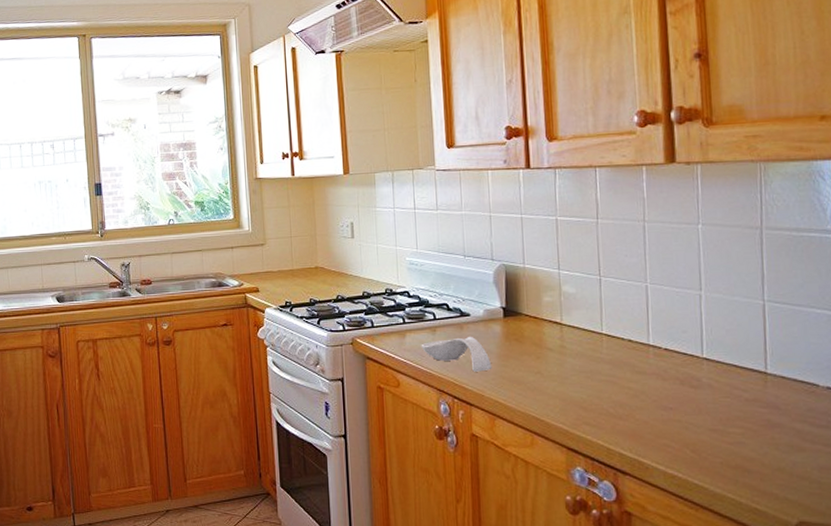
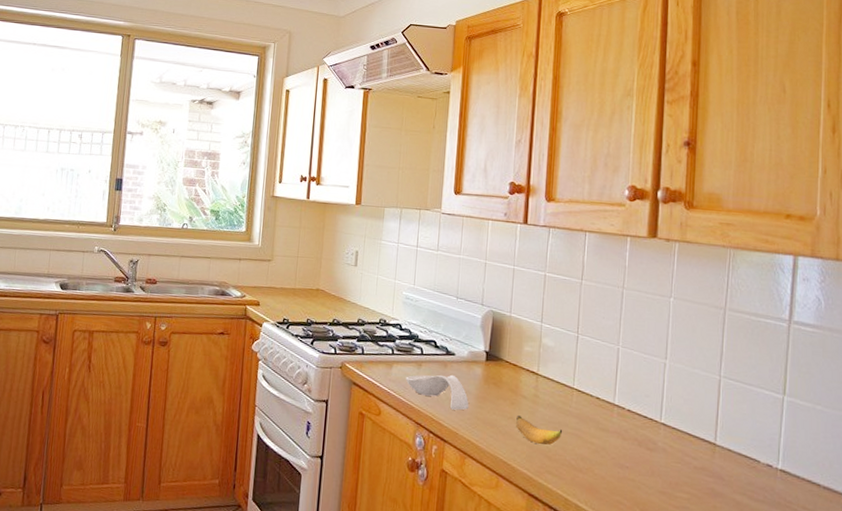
banana: none [544,369,596,397] -> present [516,415,563,445]

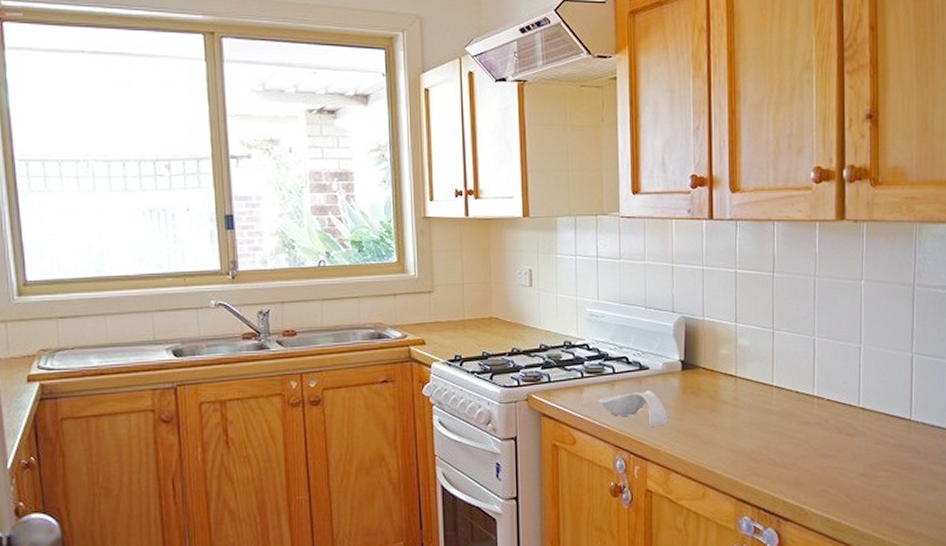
banana: present [516,415,563,445] -> none [718,422,765,448]

